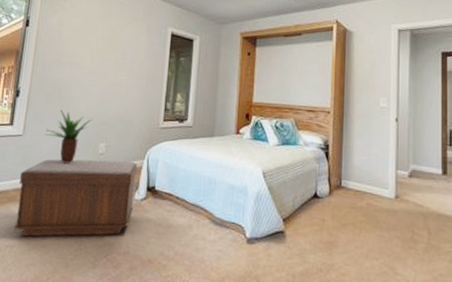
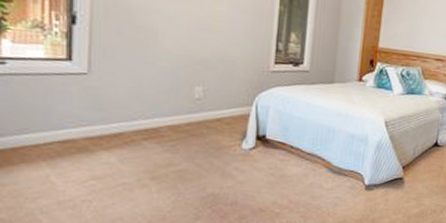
bench: present [14,159,137,237] -> none [90,103,244,190]
potted plant: present [44,110,93,164] -> none [119,44,184,109]

